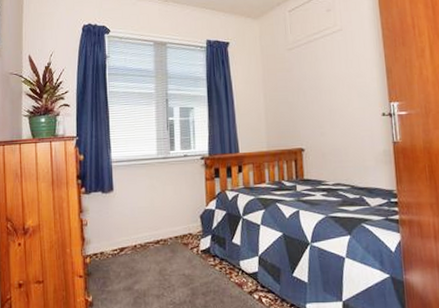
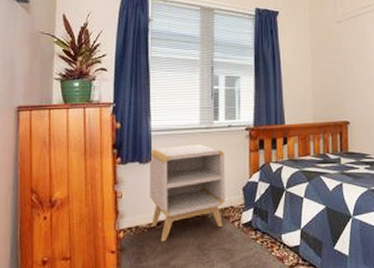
side table: none [112,174,184,267] -> present [150,144,225,242]

